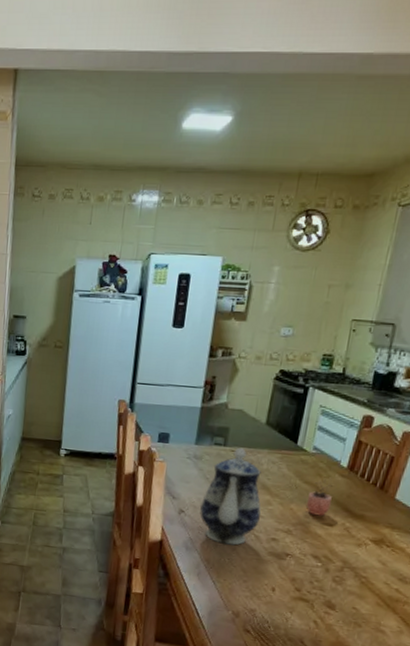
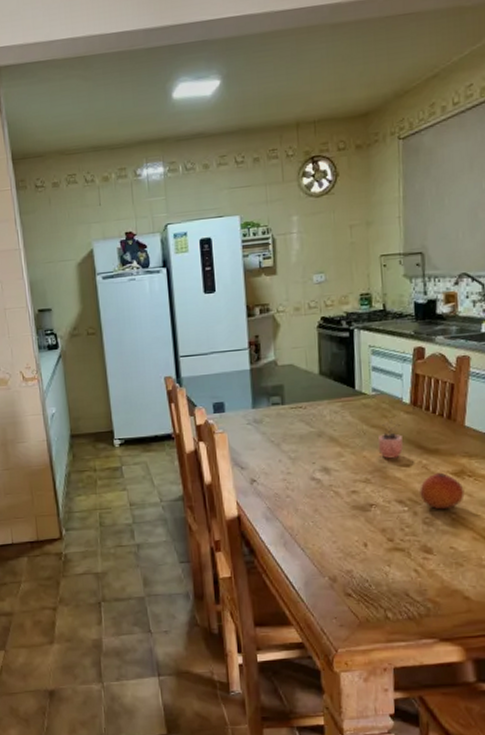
teapot: present [199,447,262,545] -> none [270,403,335,507]
fruit: none [336,537,380,573] -> present [420,472,465,510]

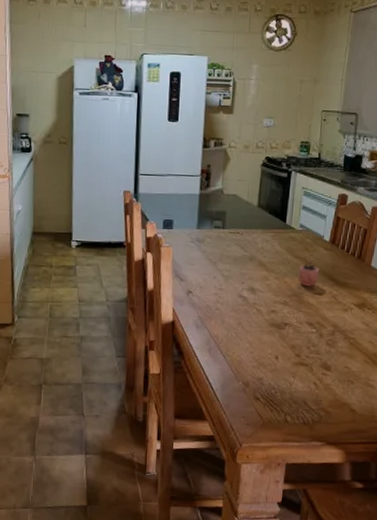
fruit: present [420,472,465,510] -> none [327,303,363,335]

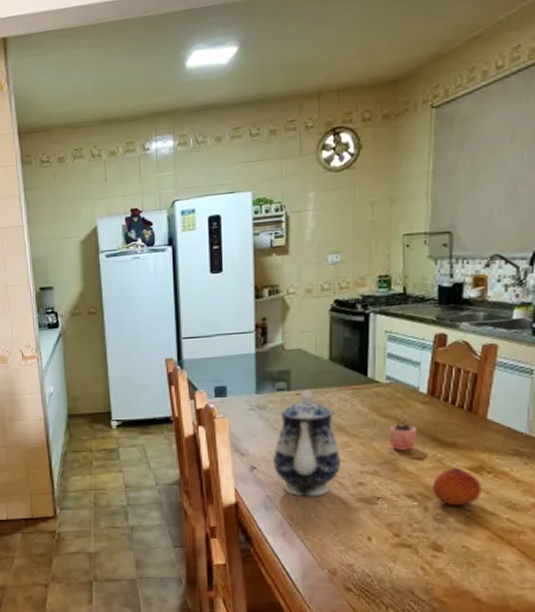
teapot: none [205,229,260,320] -> present [272,389,340,497]
fruit: none [327,303,363,335] -> present [432,467,482,507]

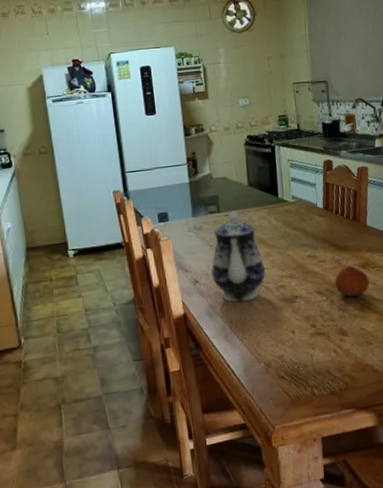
cocoa: present [389,410,418,451] -> none [299,222,320,256]

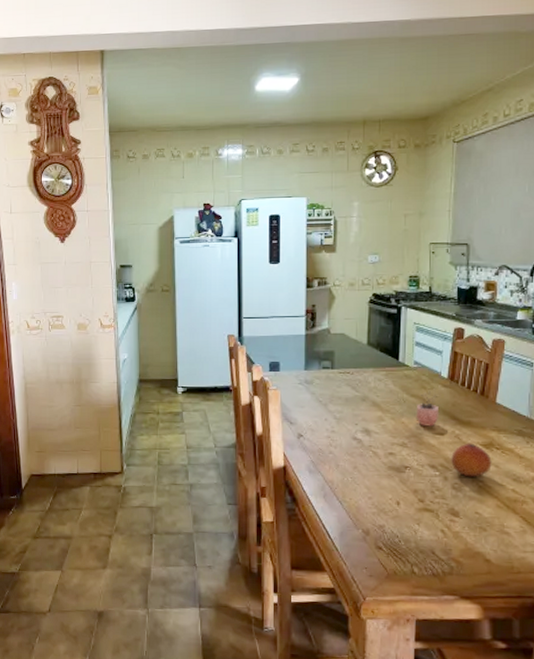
teapot: present [211,210,265,303] -> none [317,369,375,464]
cocoa: none [299,222,320,256] -> present [416,391,440,427]

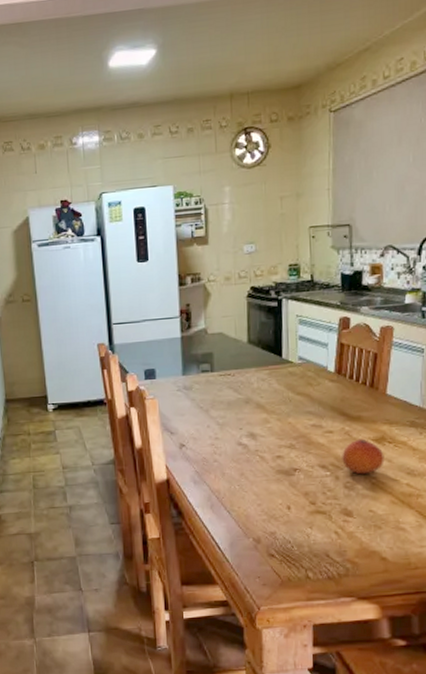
cocoa: present [416,391,440,427] -> none [303,387,328,425]

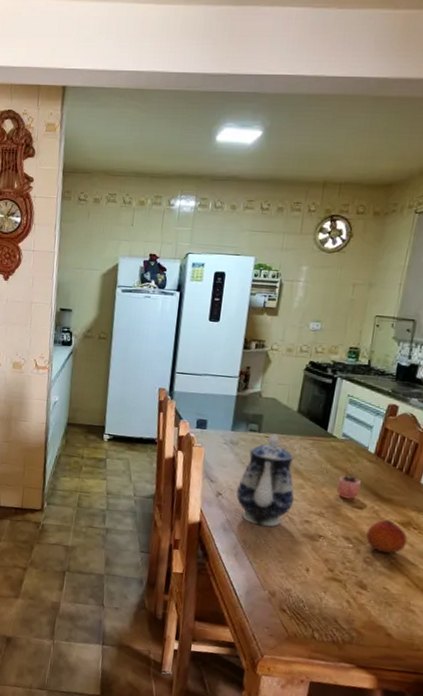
teapot: none [199,370,261,471] -> present [236,433,295,527]
cocoa: none [303,387,328,425] -> present [336,464,361,500]

